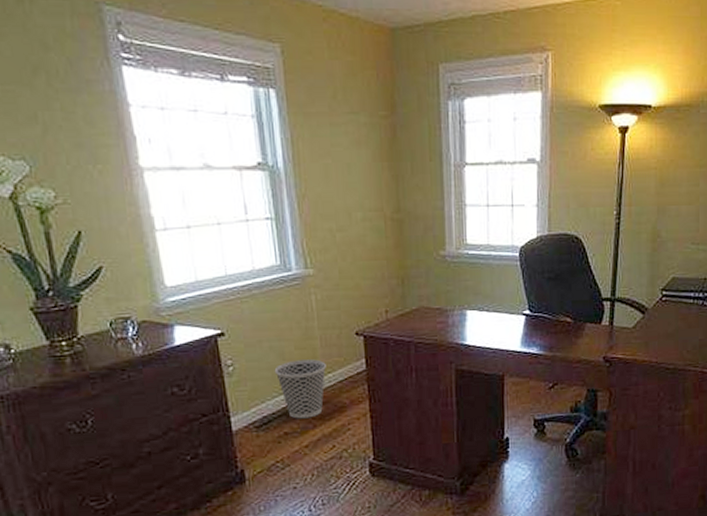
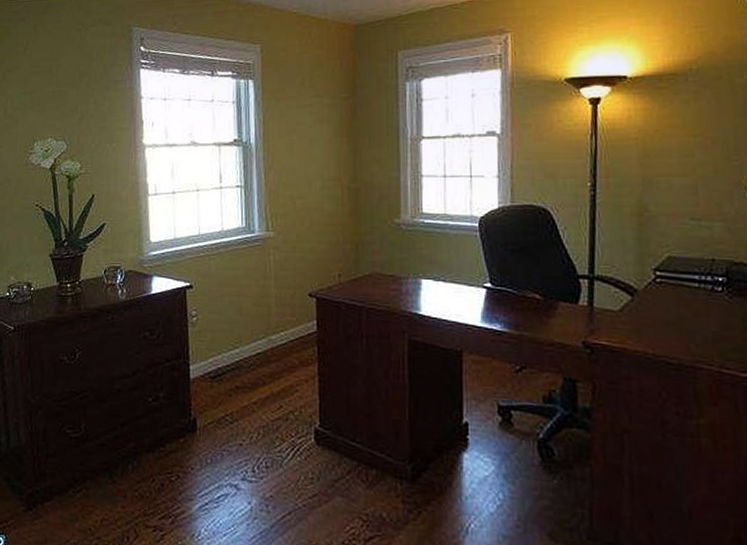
wastebasket: present [274,359,326,419] -> none [232,316,279,375]

